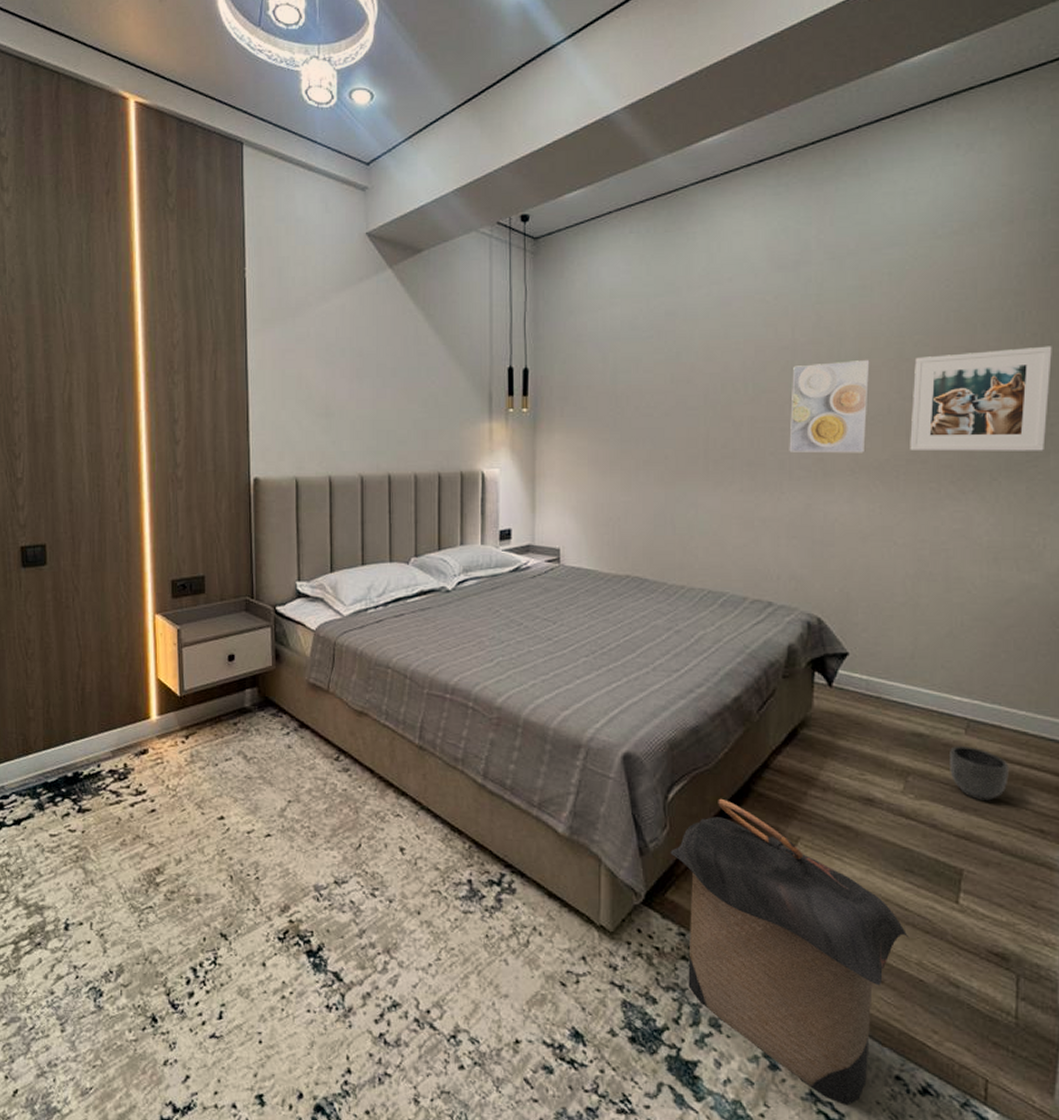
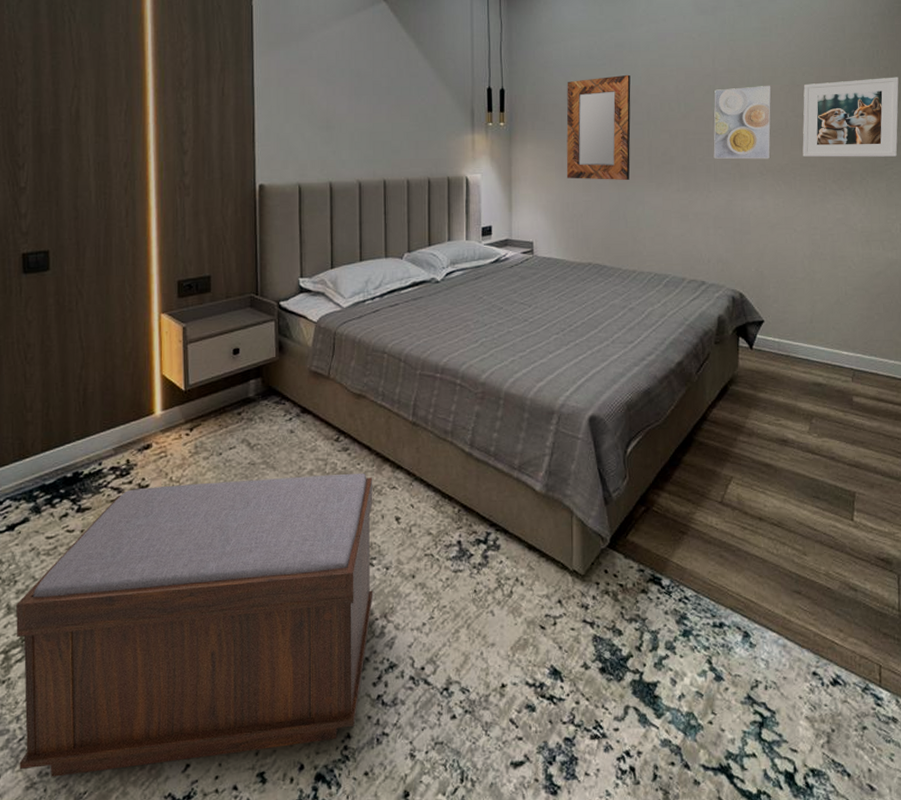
bench: none [24,793,376,1073] -> present [16,473,373,777]
home mirror: none [601,349,684,477] -> present [566,74,631,180]
laundry hamper: present [670,798,910,1106] -> none [630,449,819,704]
planter: present [950,746,1009,802] -> none [842,391,885,435]

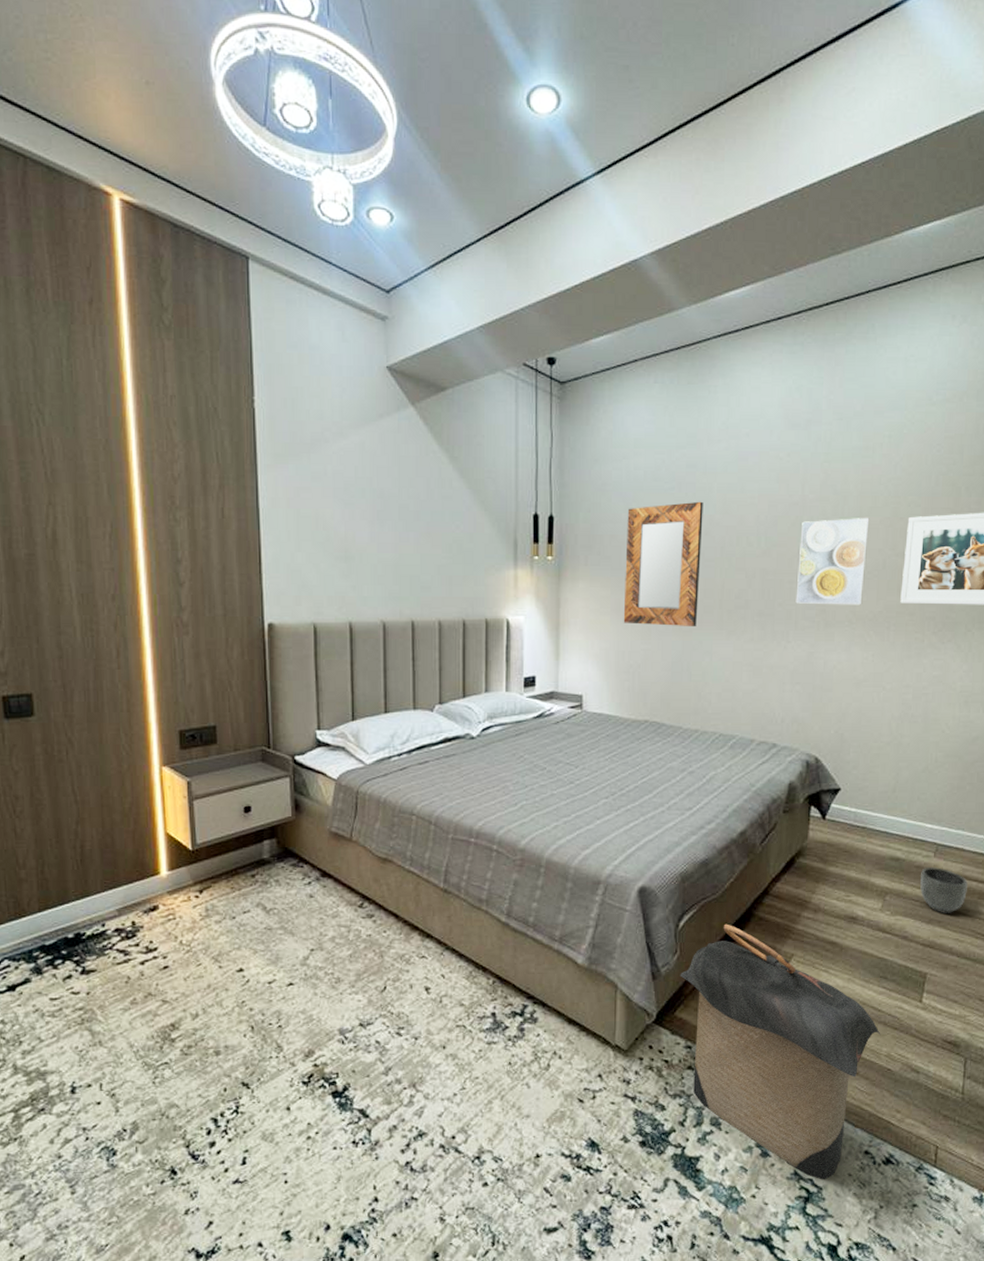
bench: present [16,473,373,777] -> none [23,941,401,1230]
laundry hamper: none [630,449,819,704] -> present [680,924,881,1180]
planter: none [842,391,885,435] -> present [920,867,968,915]

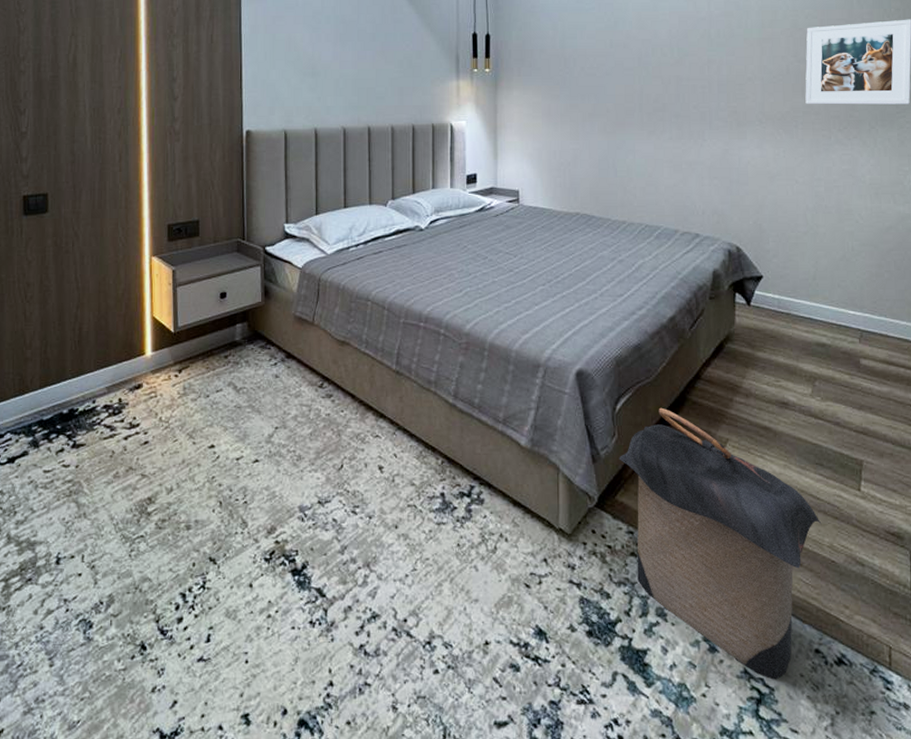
home mirror: present [623,501,703,626] -> none [553,19,621,128]
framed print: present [795,517,870,605] -> none [708,28,772,107]
planter: present [920,867,968,915] -> none [848,353,895,401]

